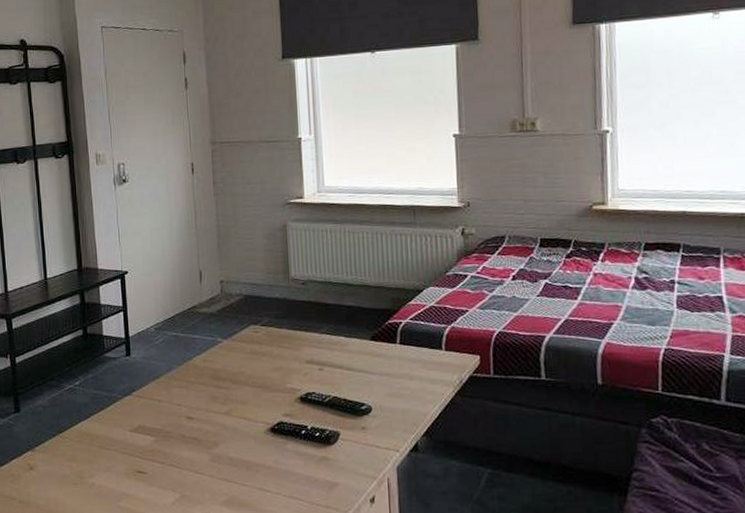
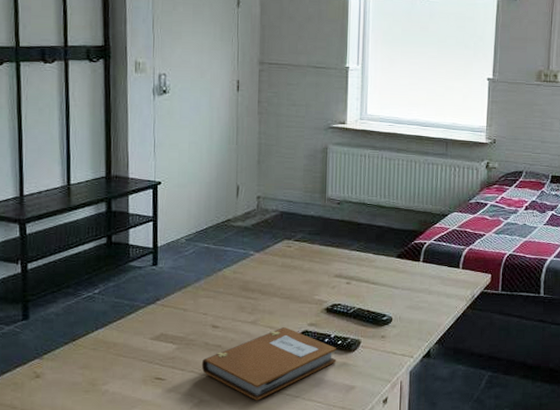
notebook: none [179,418,316,497] -> present [201,327,337,401]

